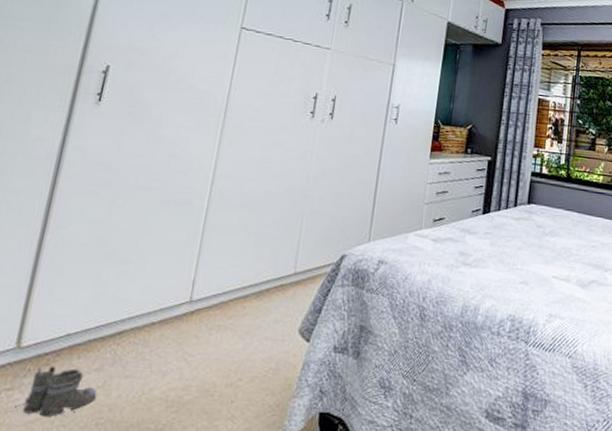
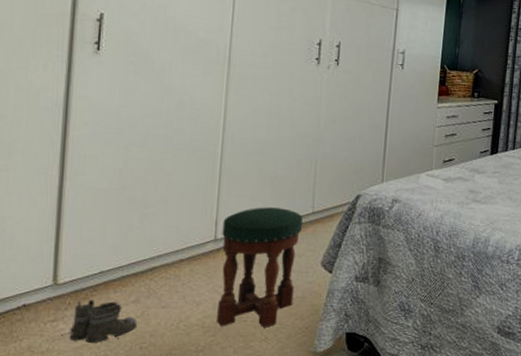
stool: none [182,266,284,404] -> present [217,207,303,328]

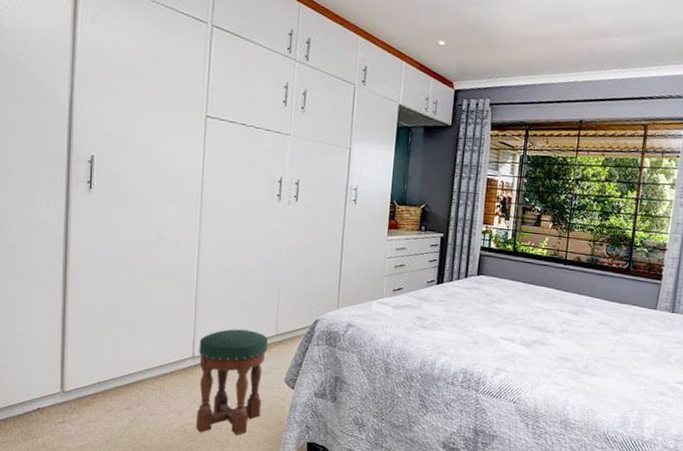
boots: present [66,299,138,344] -> none [73,405,131,443]

